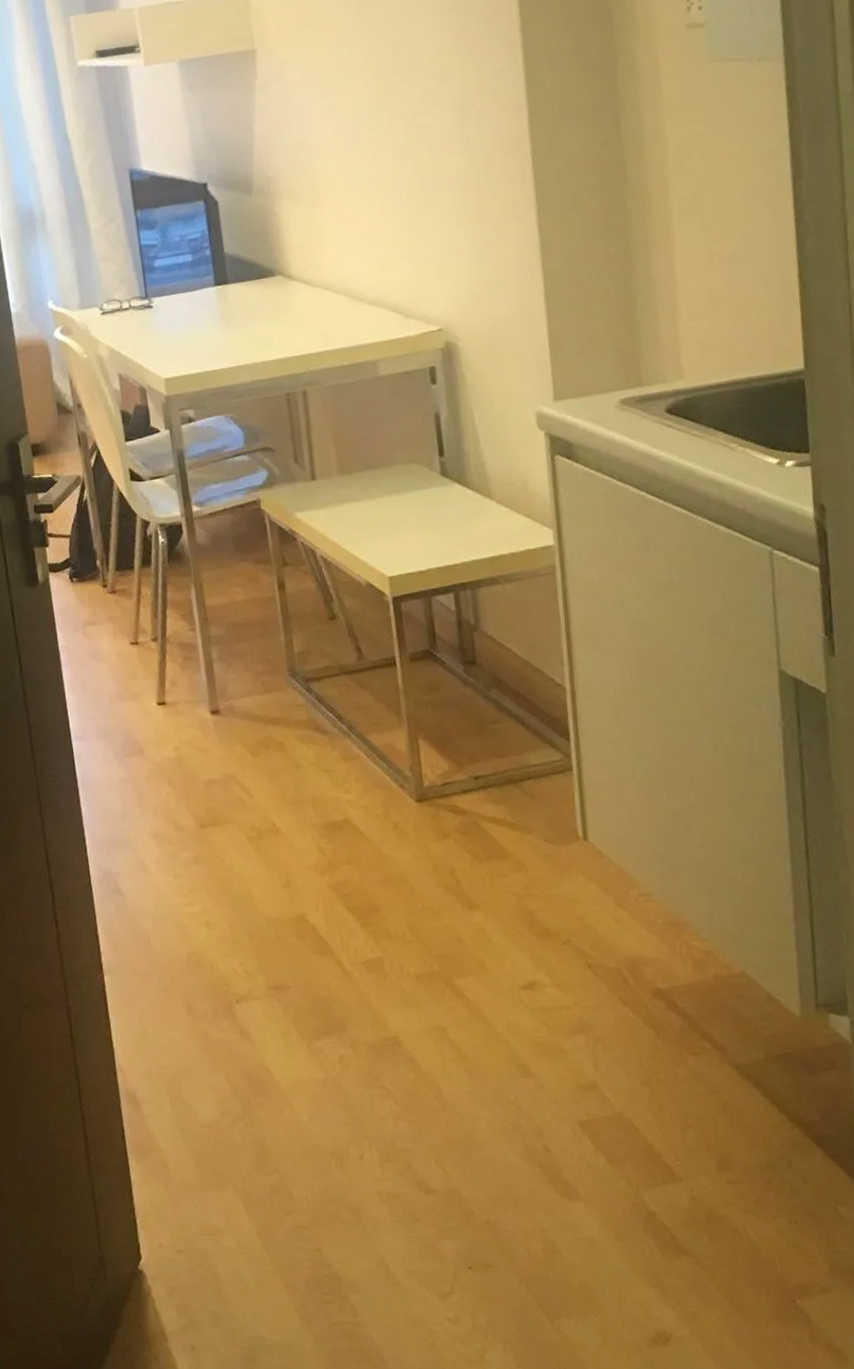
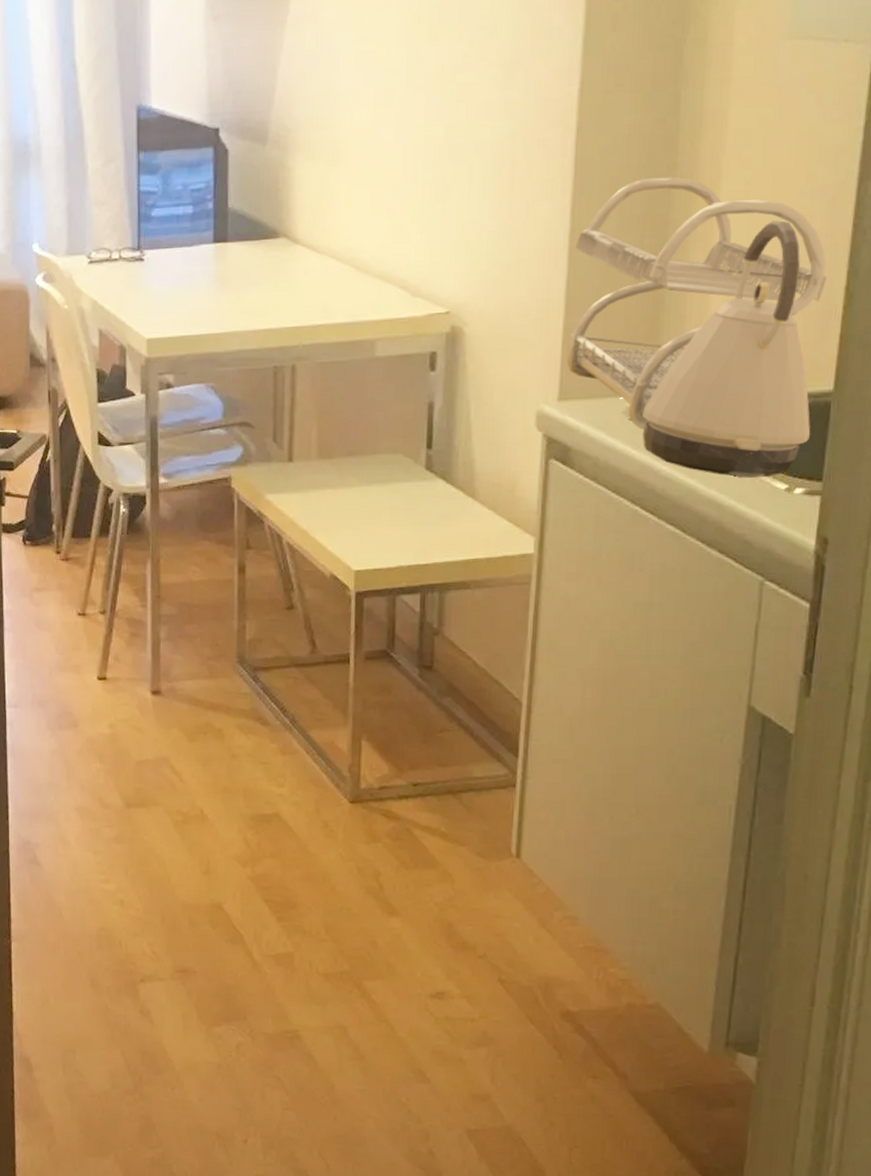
dish rack: none [547,191,781,421] -> present [566,177,827,430]
kettle: none [633,221,791,456] -> present [642,220,811,478]

